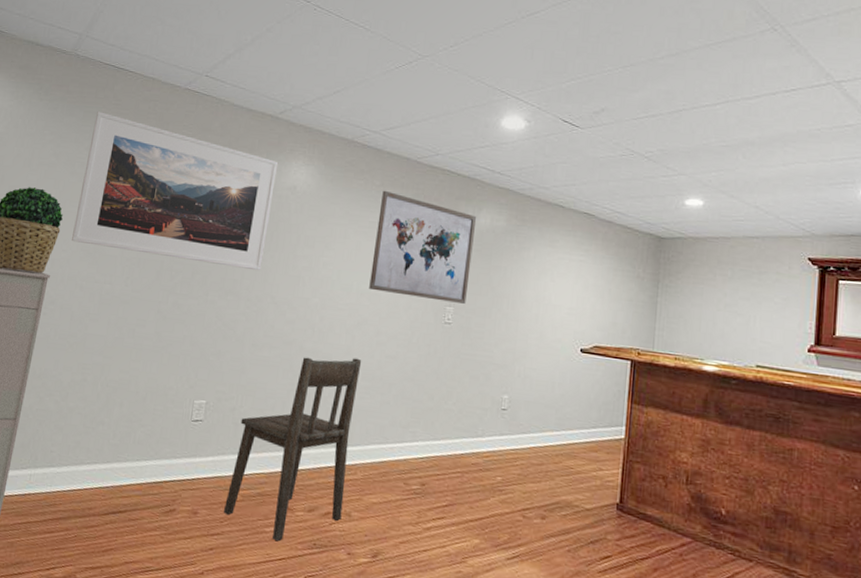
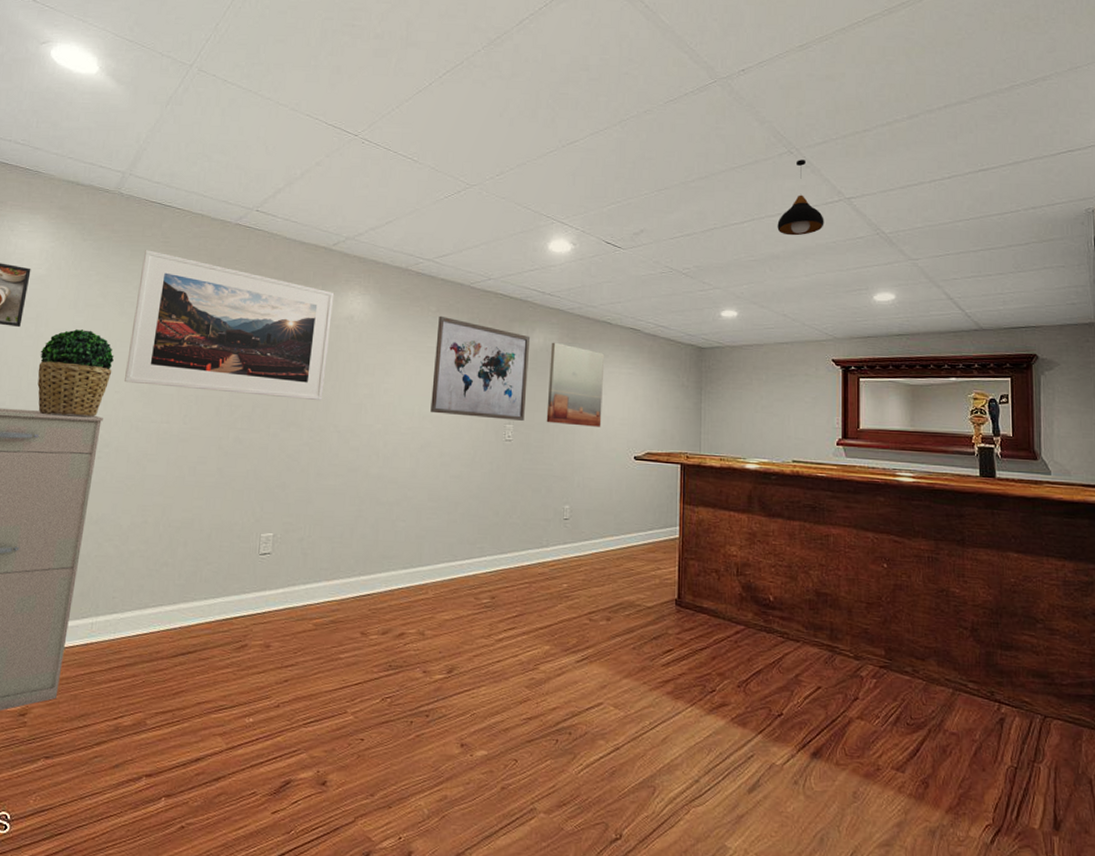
chair: present [224,357,362,542] -> none [297,480,427,667]
wall art: none [488,223,555,316] -> present [546,342,605,427]
pendant light: none [754,38,809,121] -> present [777,160,824,236]

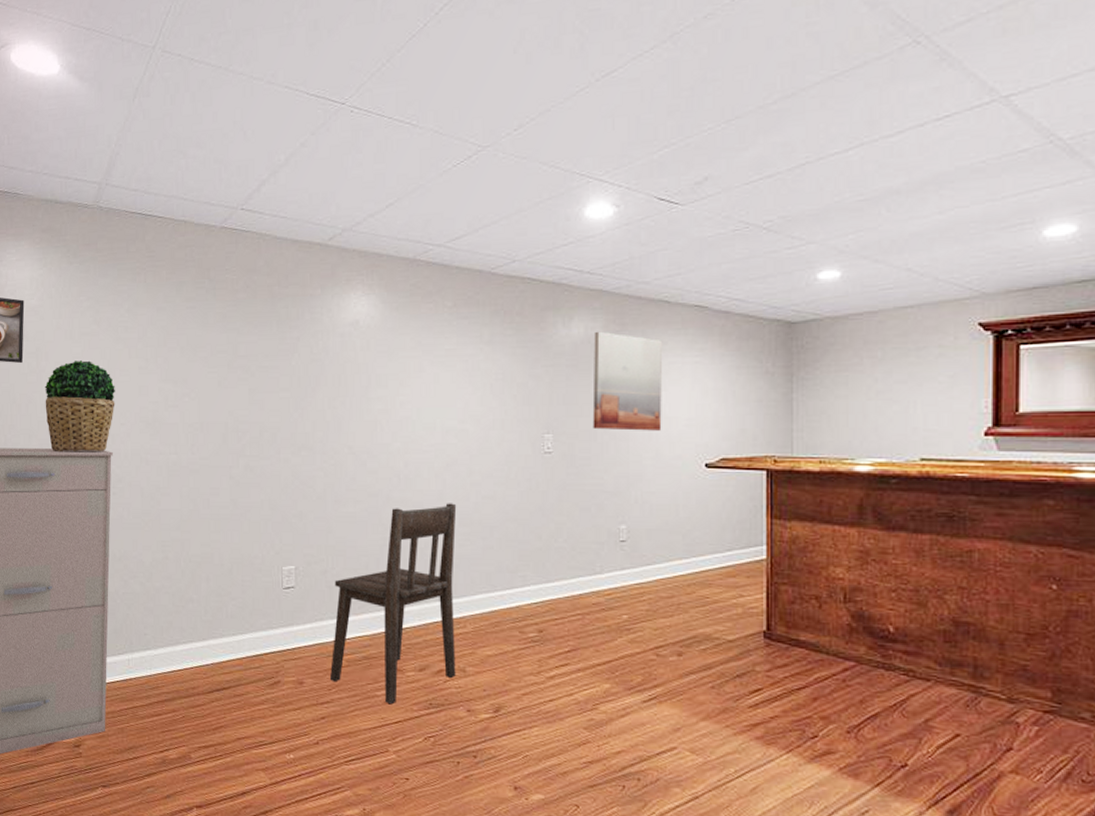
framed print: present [124,250,335,401] -> none [128,267,336,421]
chair: none [297,480,427,667] -> present [330,503,457,705]
wall art: present [430,315,531,421] -> none [454,311,568,429]
pendant light: present [777,160,824,236] -> none [897,50,968,161]

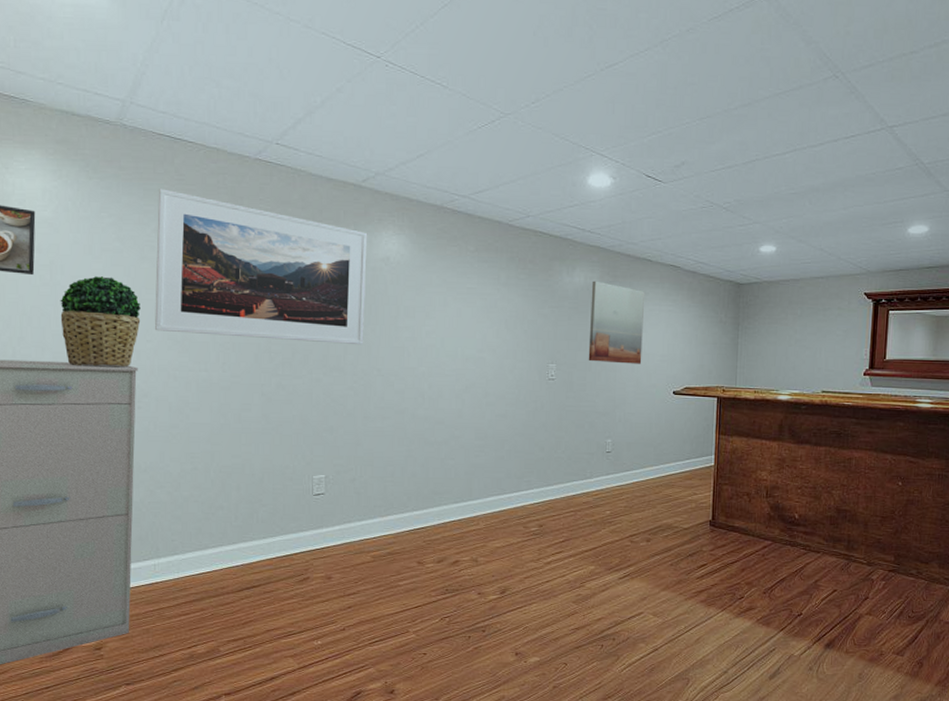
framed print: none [128,267,336,421] -> present [155,189,368,346]
chair: present [330,503,457,705] -> none [357,420,474,592]

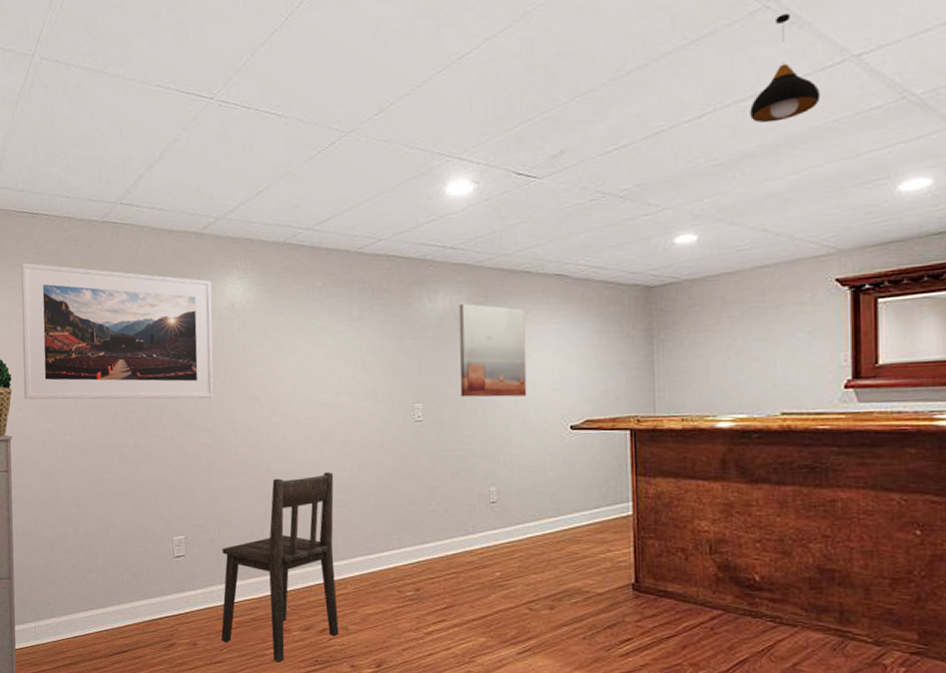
chair: none [357,420,474,592] -> present [221,472,339,663]
pendant light: none [818,85,866,167] -> present [750,13,821,124]

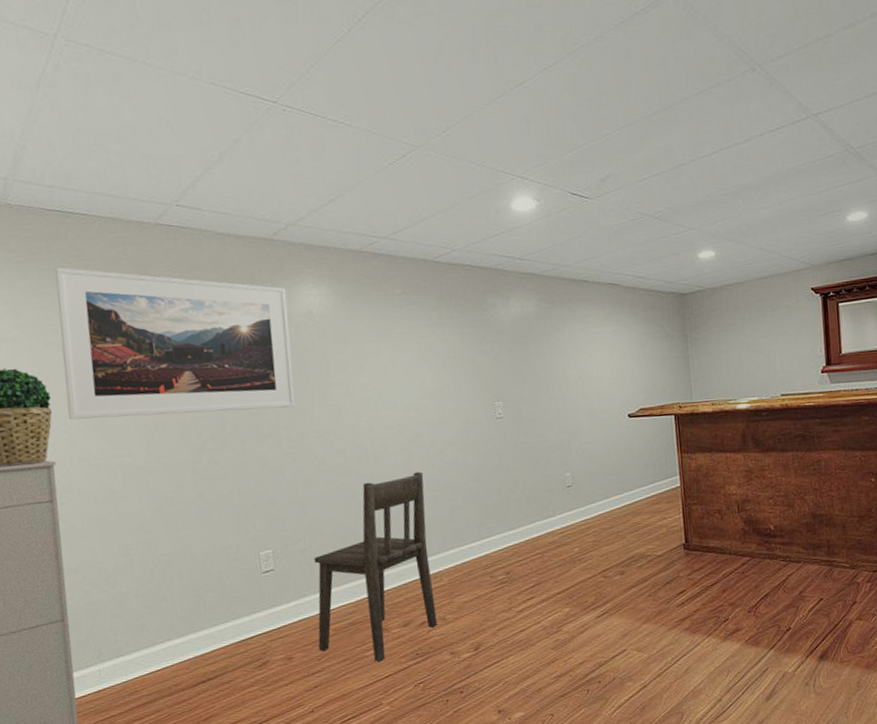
wall art: present [458,303,527,397] -> none [529,309,592,394]
pendant light: present [750,13,821,124] -> none [746,76,794,163]

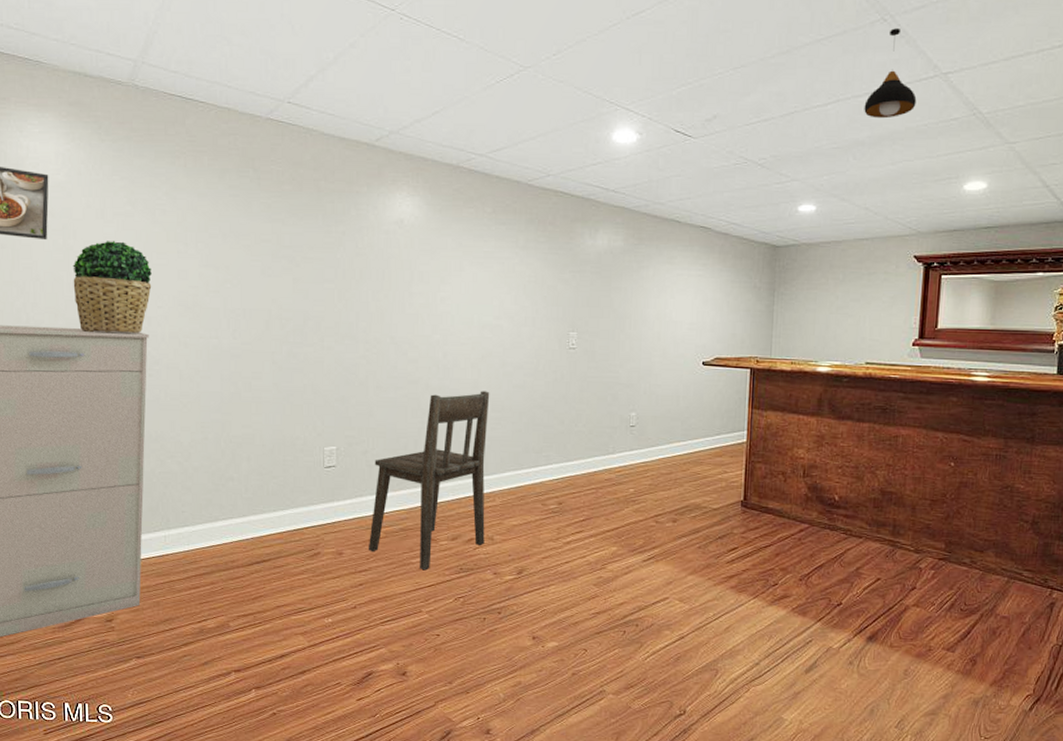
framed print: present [55,267,296,420] -> none [166,150,381,312]
pendant light: none [746,76,794,163] -> present [864,28,917,119]

